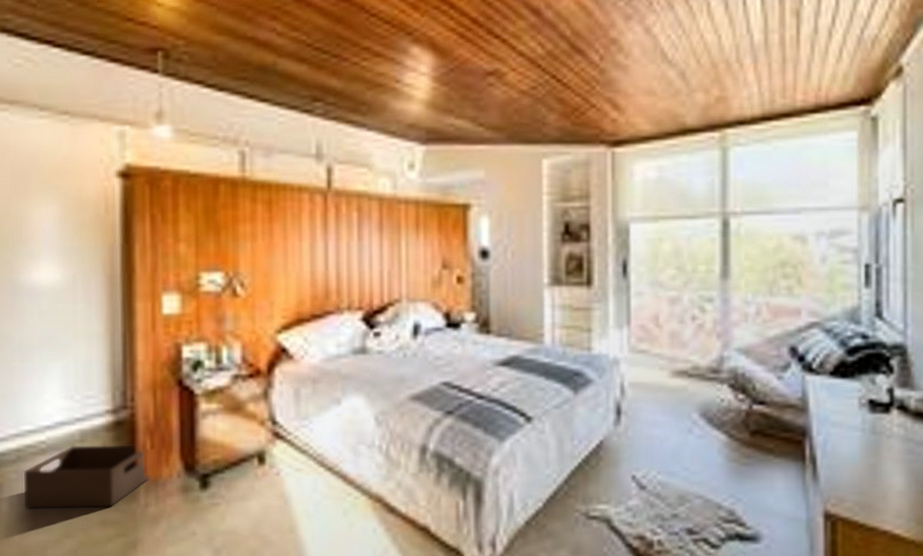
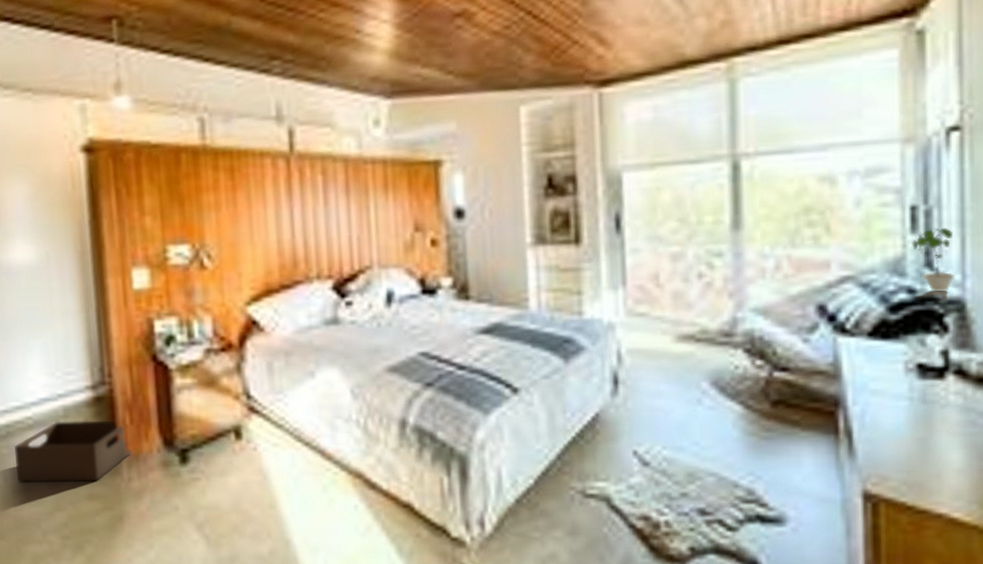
potted plant: none [866,283,899,338] -> present [912,227,956,292]

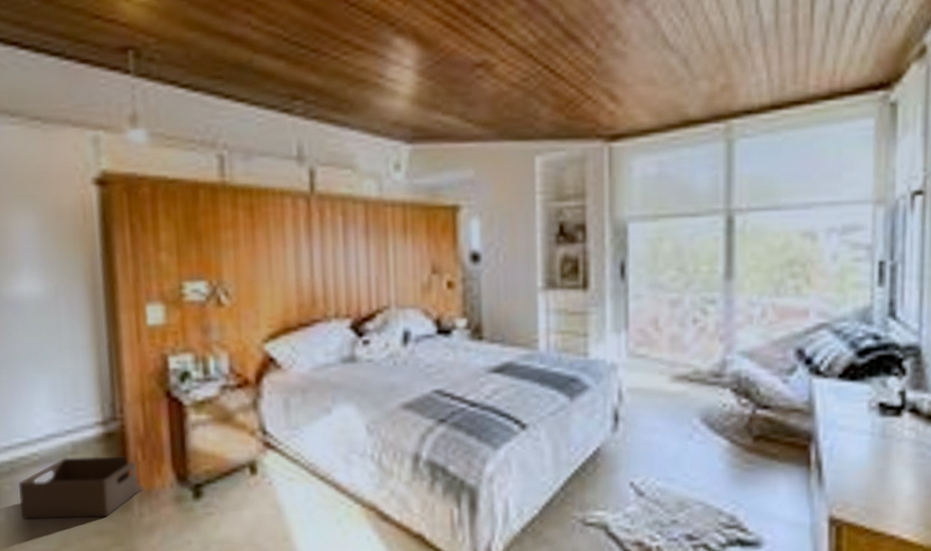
potted plant: present [912,227,956,292] -> none [879,281,914,339]

